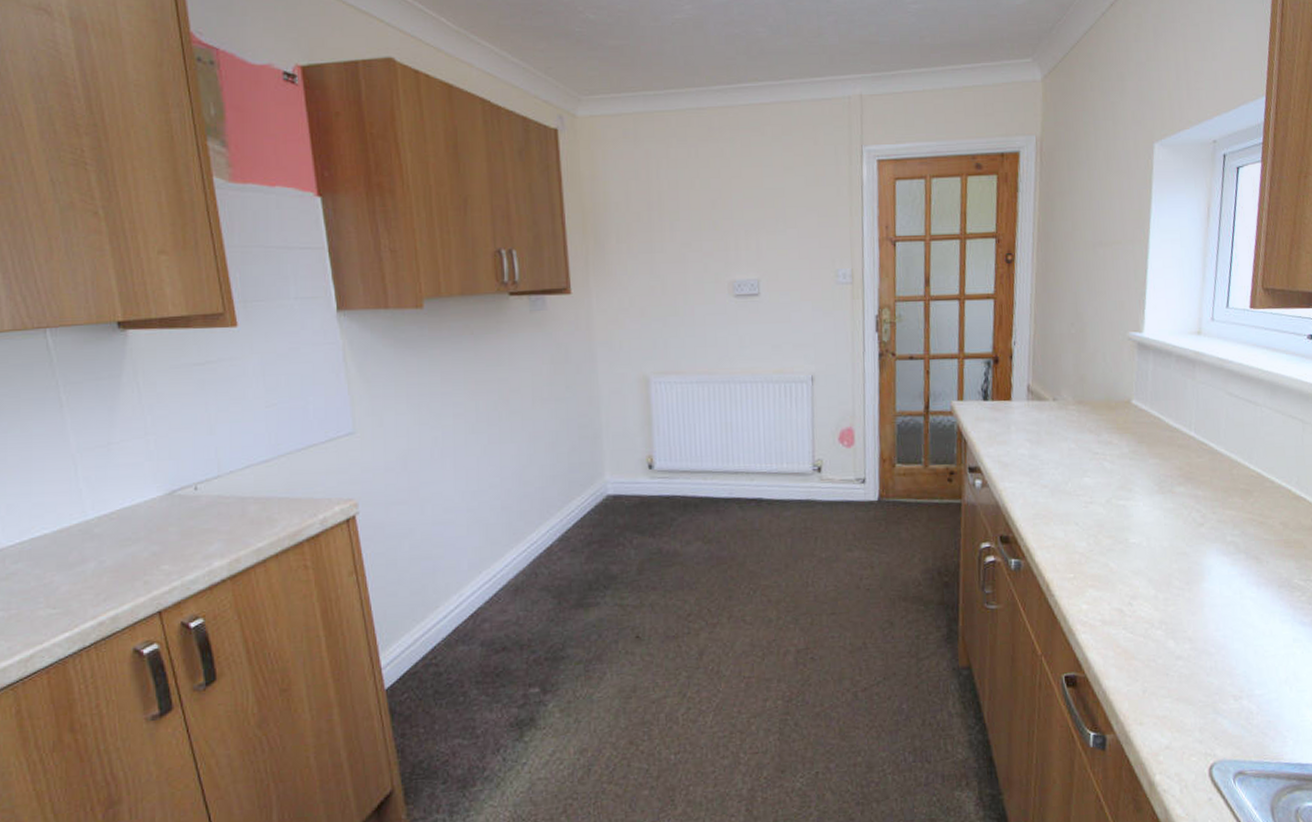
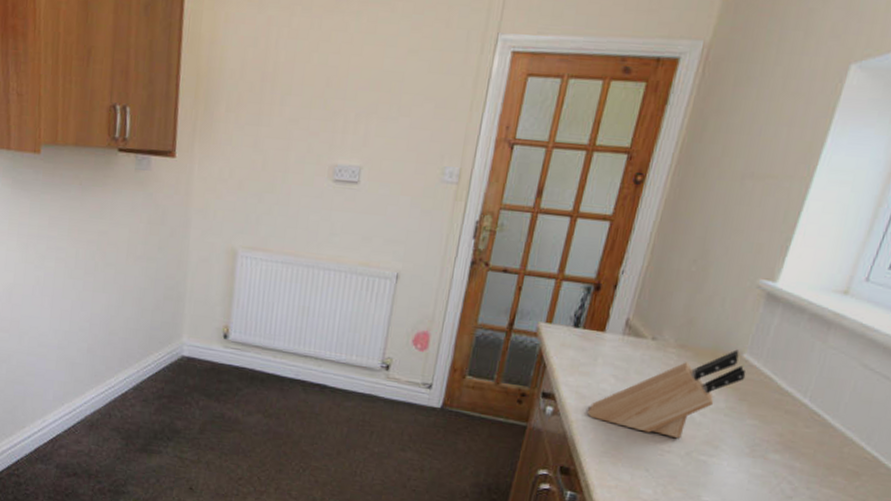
knife block: none [1013,397,1139,489] -> present [587,349,746,439]

